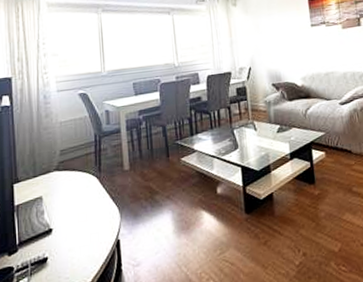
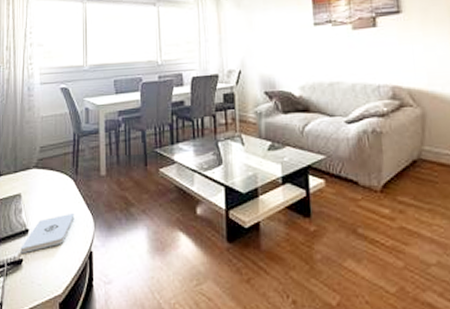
notepad: none [44,208,100,253] -> present [20,214,75,254]

